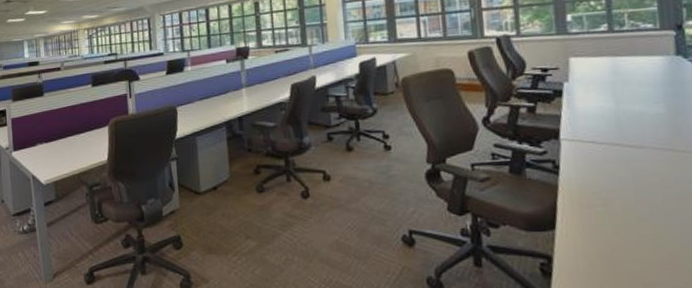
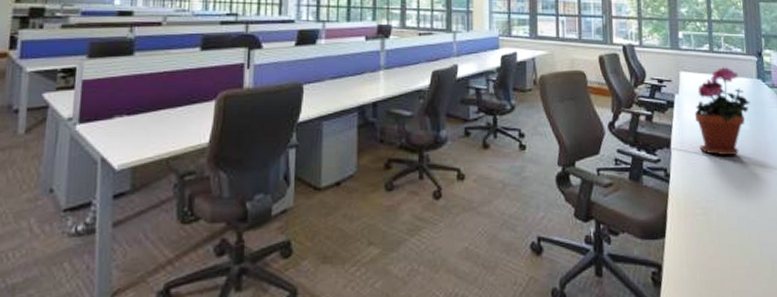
potted plant: none [589,47,667,143] -> present [694,67,751,155]

